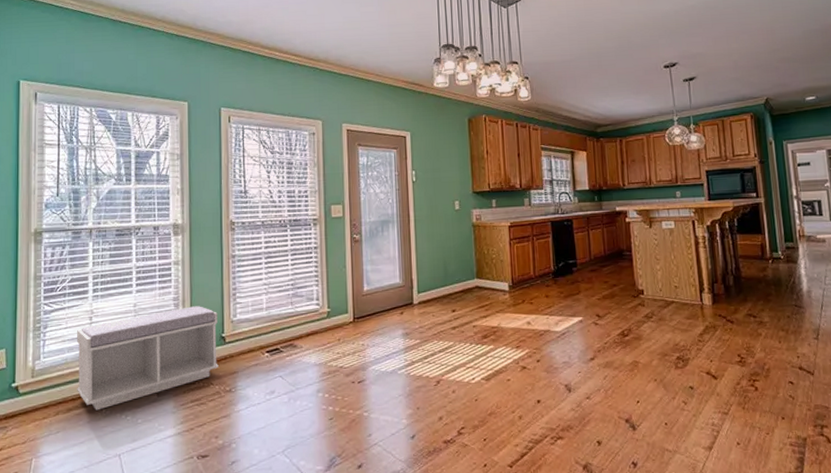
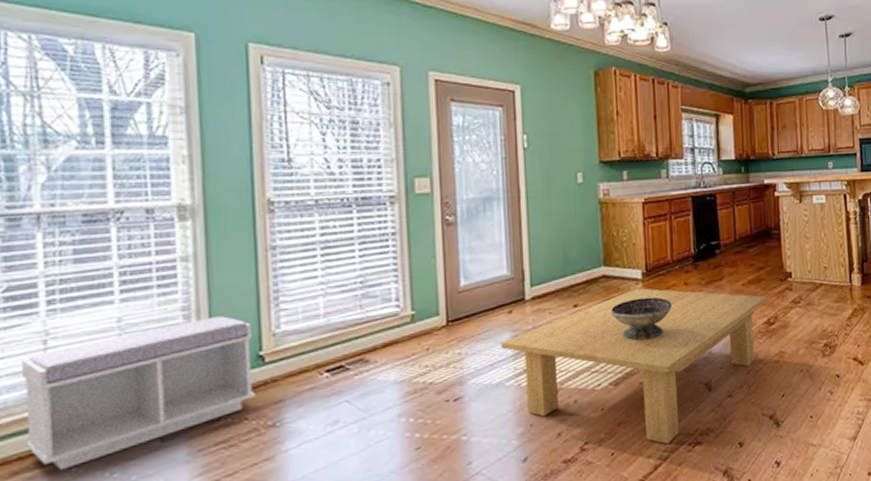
coffee table: none [394,298,622,436] -> present [501,288,768,445]
decorative bowl: none [483,306,535,343] -> present [611,297,672,341]

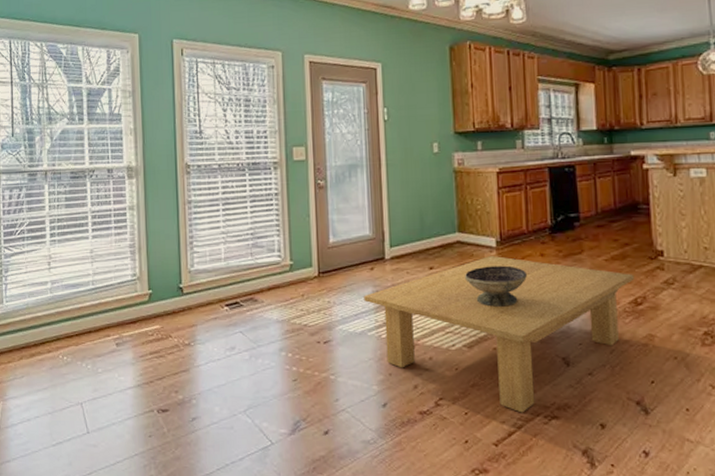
bench: present [22,316,255,470] -> none [37,254,177,357]

